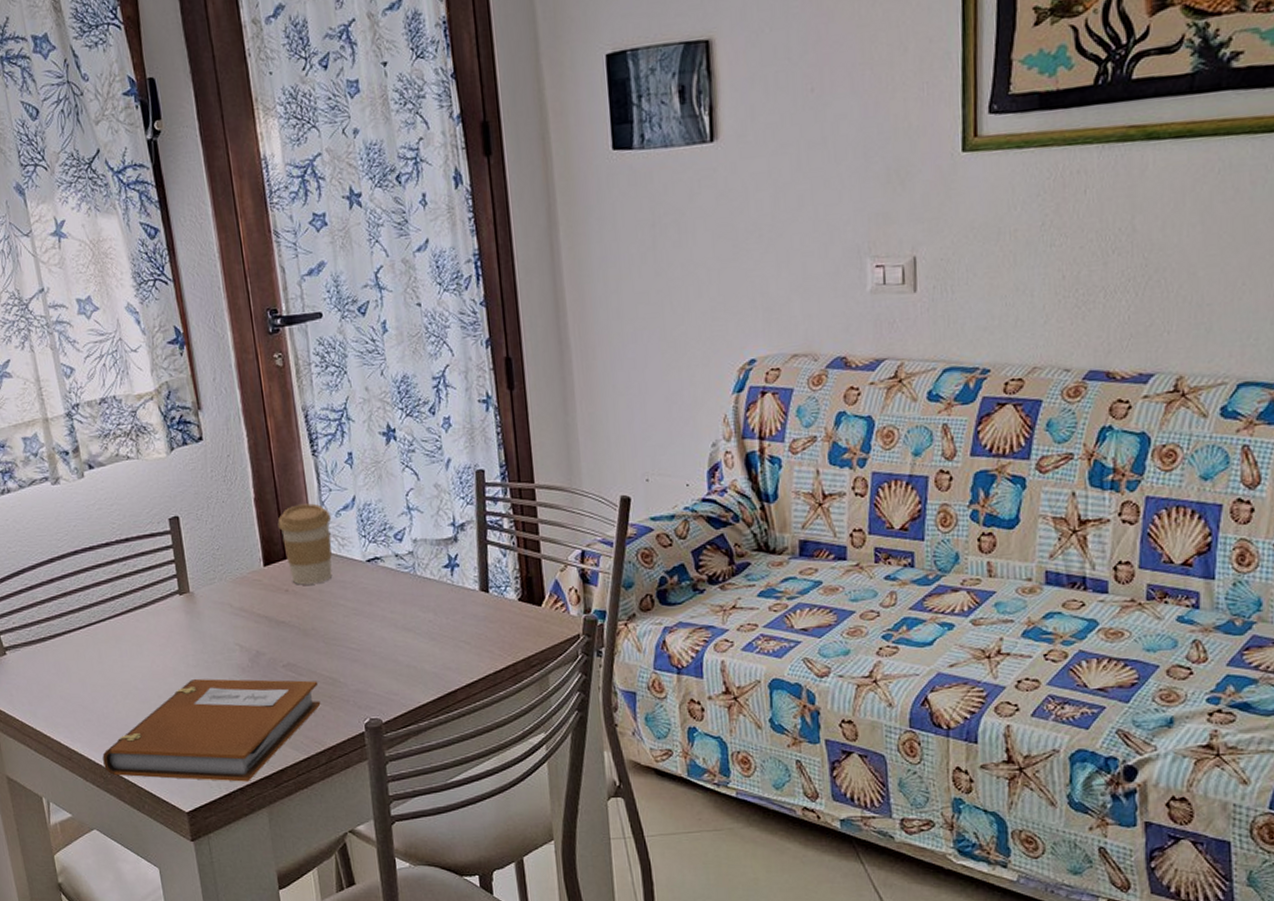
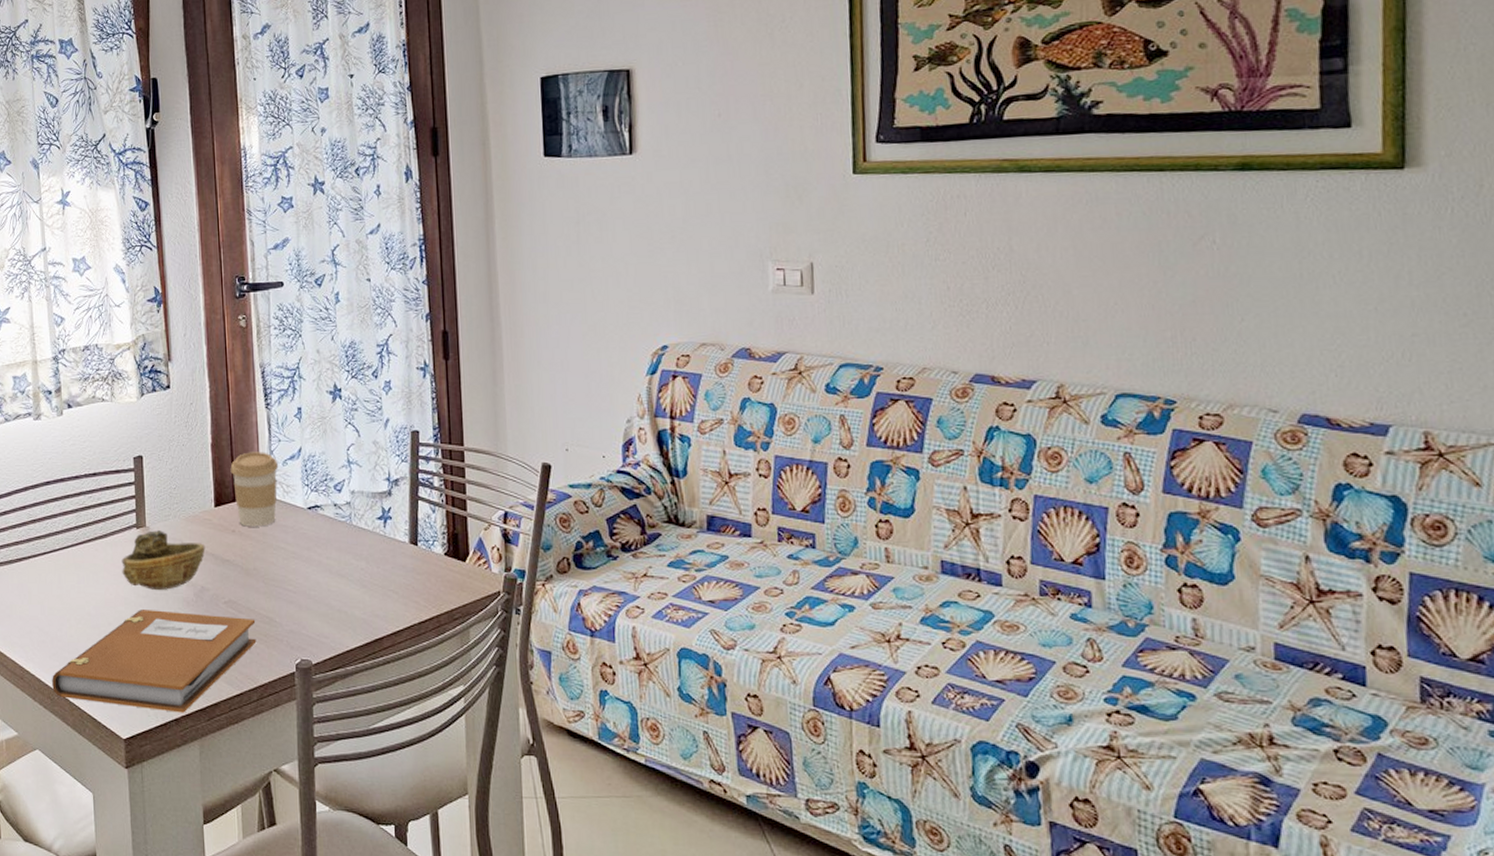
decorative bowl: none [166,595,258,658] -> present [121,530,206,590]

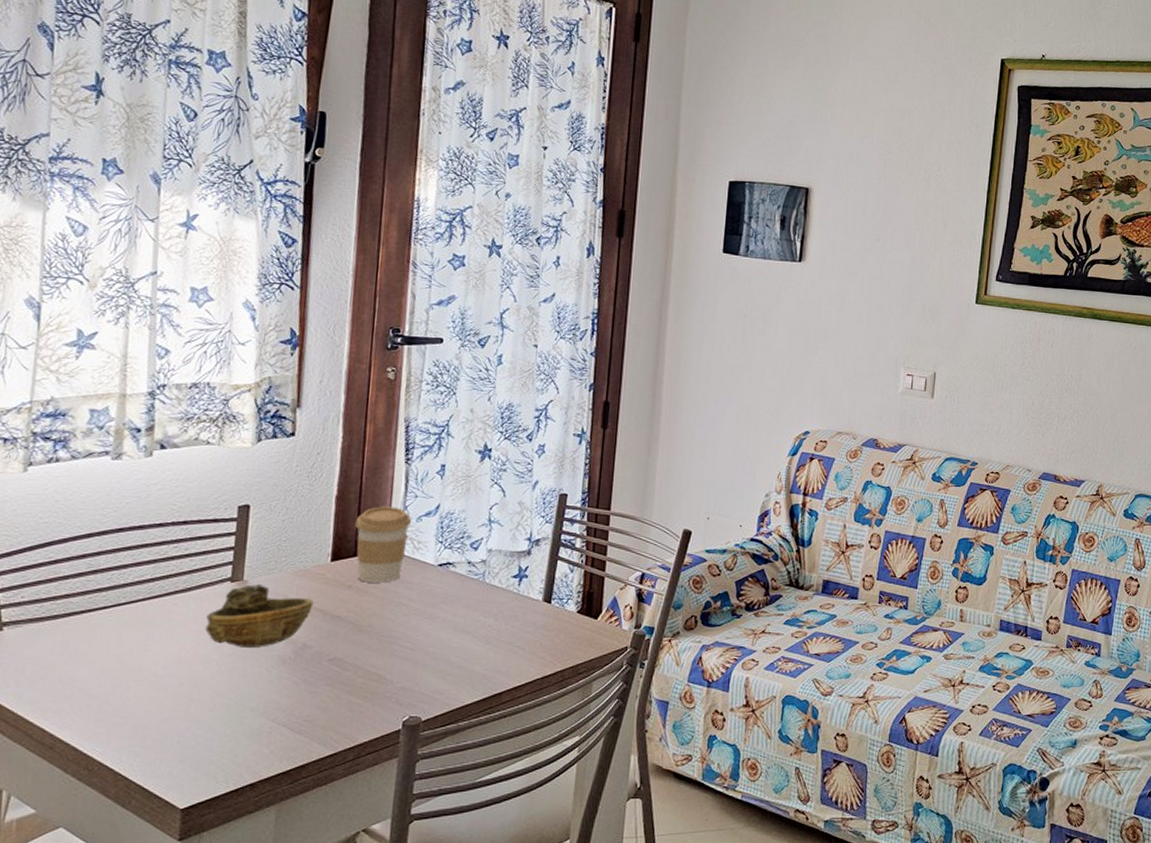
notebook: present [52,610,257,713] -> none [92,669,363,777]

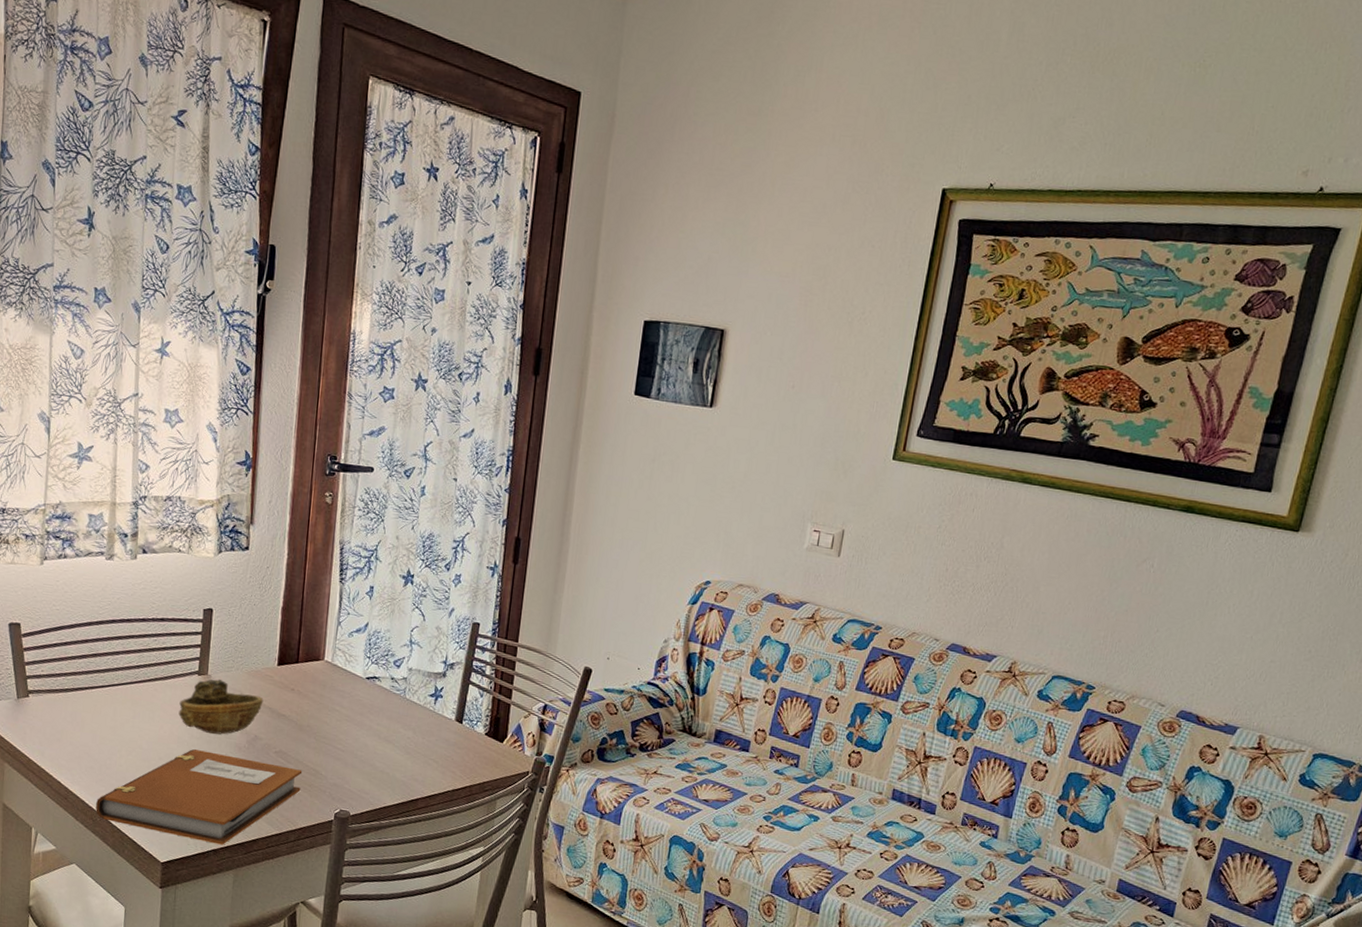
notebook: none [92,669,363,777] -> present [96,749,303,845]
coffee cup: present [355,506,412,583] -> none [297,620,345,689]

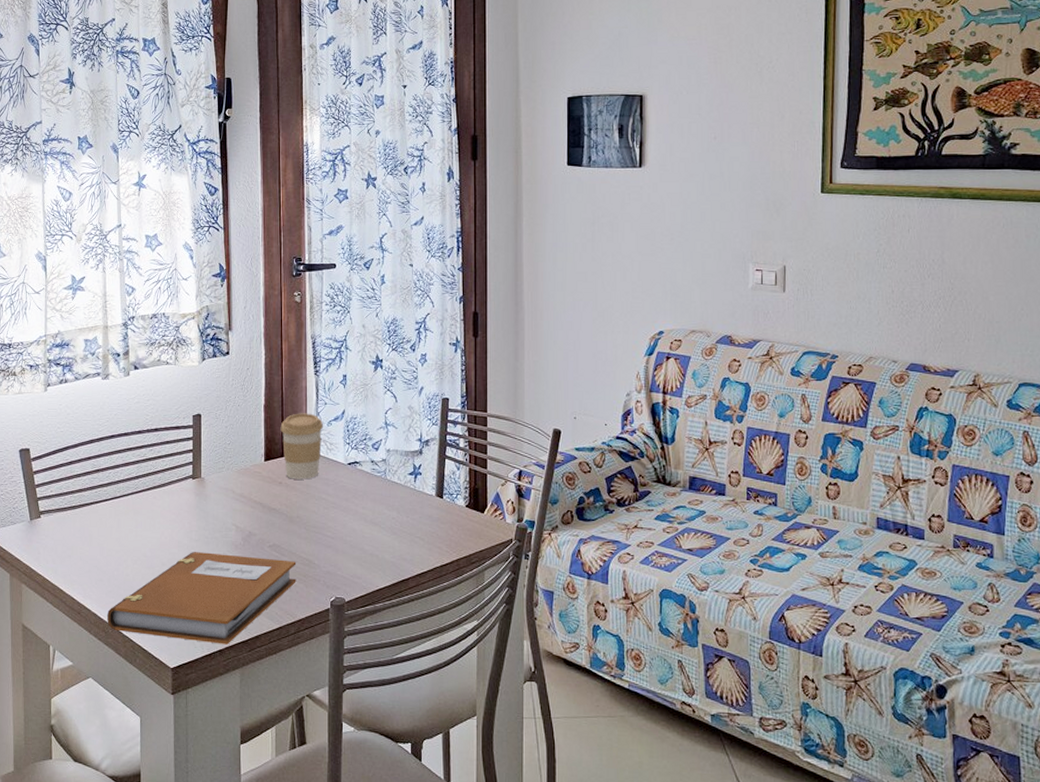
decorative bowl: present [178,679,264,735] -> none [177,481,254,535]
coffee cup: none [297,620,345,689] -> present [280,413,324,480]

